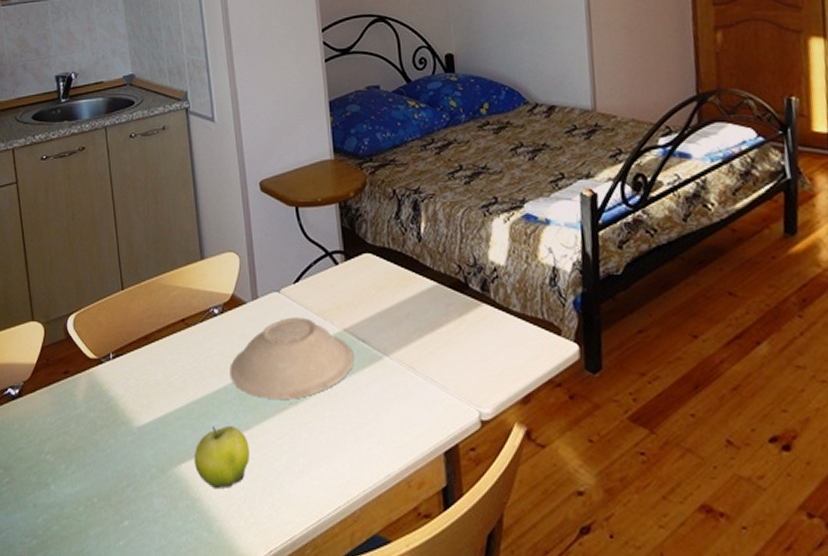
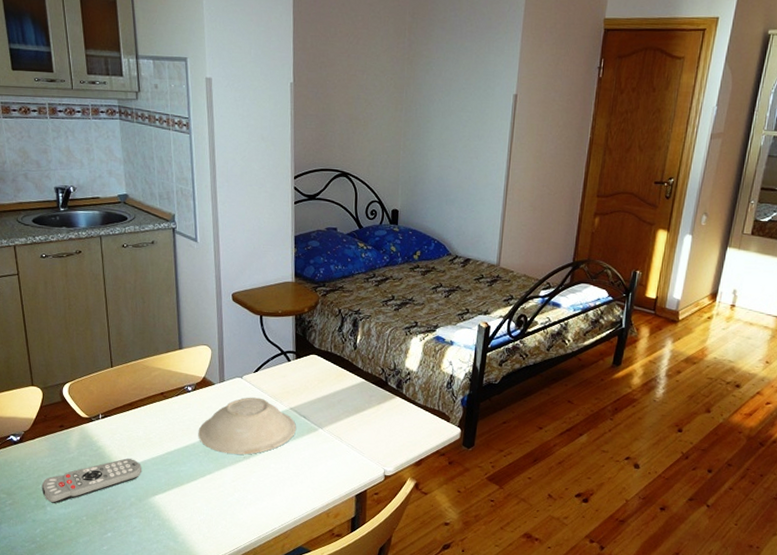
remote control: none [44,412,164,480] -> present [41,458,142,503]
fruit: present [194,426,249,490] -> none [165,470,210,514]

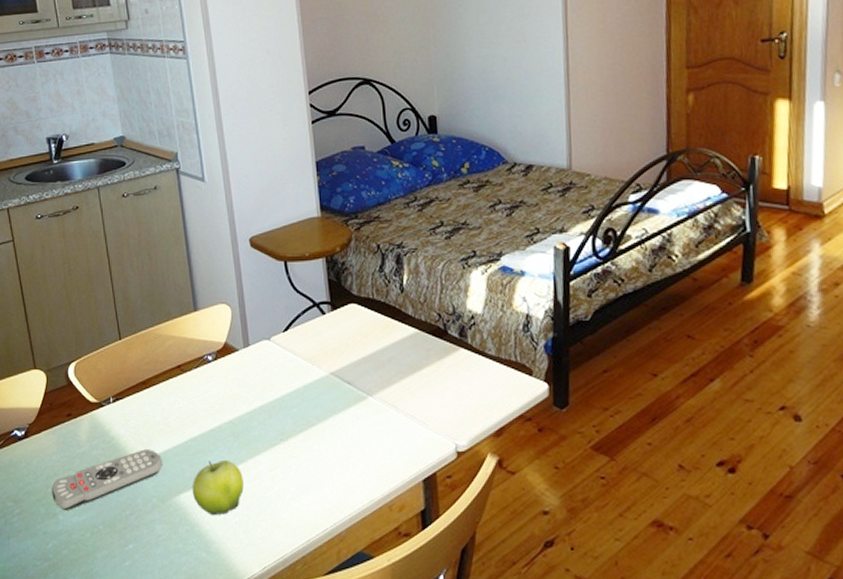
fruit: none [165,470,210,514] -> present [192,460,244,516]
bowl: present [198,397,297,455] -> none [224,362,341,436]

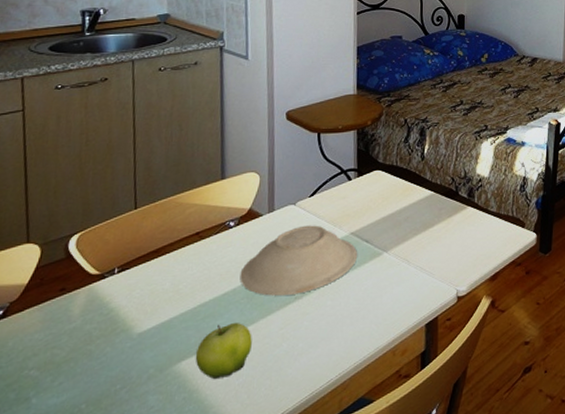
remote control: present [51,450,163,510] -> none [26,318,167,393]
bowl: none [224,362,341,436] -> present [240,225,358,296]

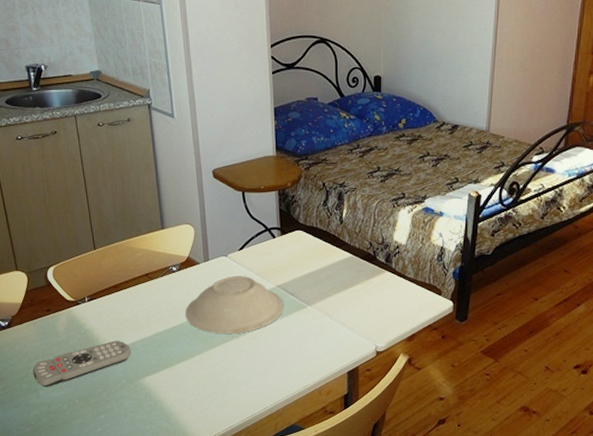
remote control: none [26,318,167,393] -> present [32,341,132,387]
fruit: present [195,323,252,380] -> none [156,351,200,395]

